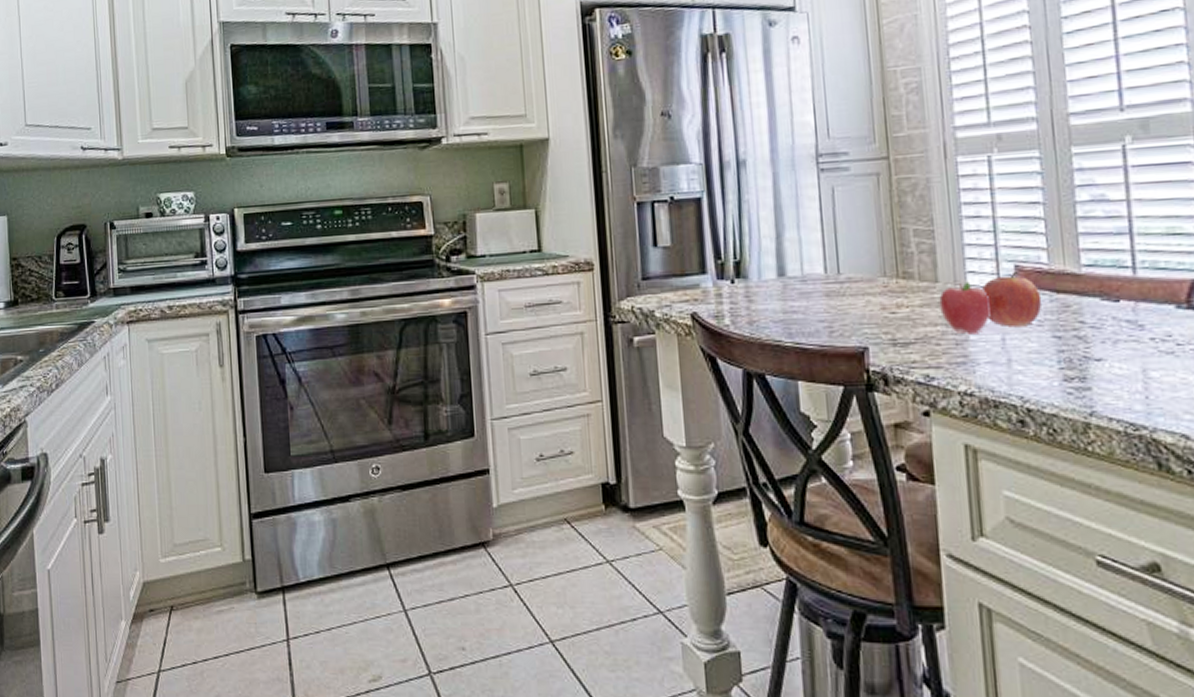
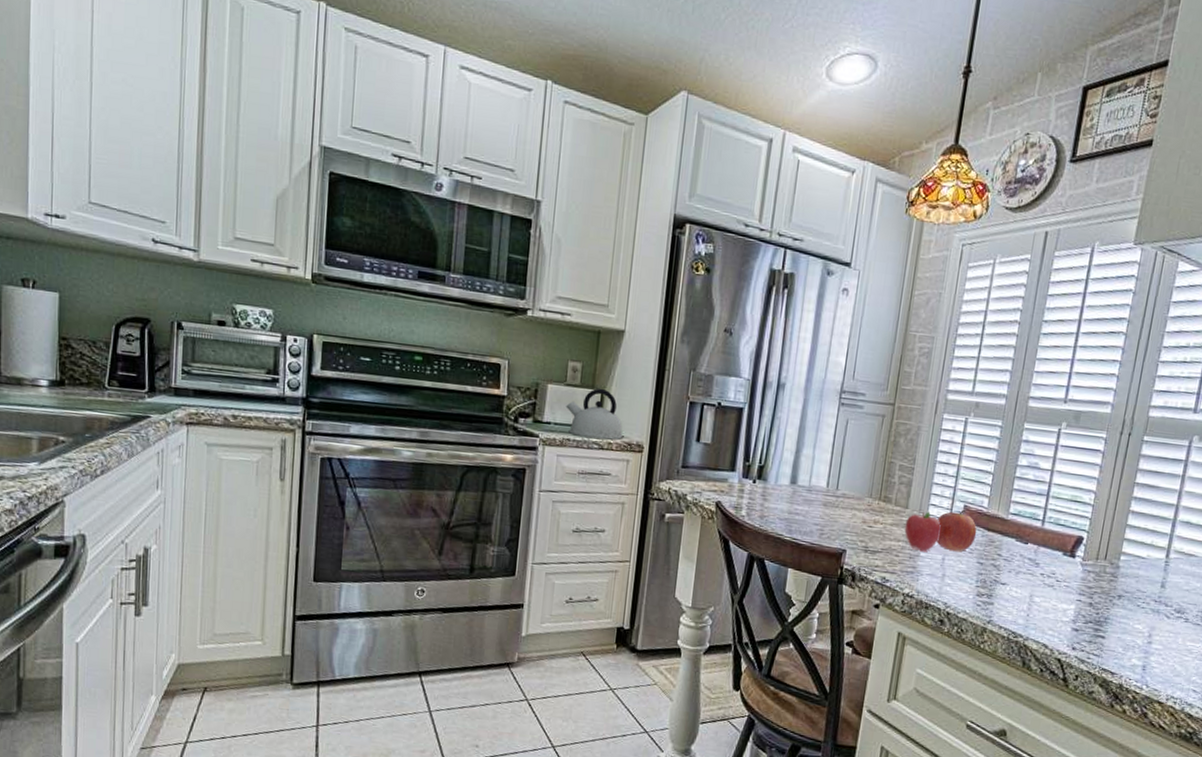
kettle: none [499,206,568,266] -> present [566,388,623,441]

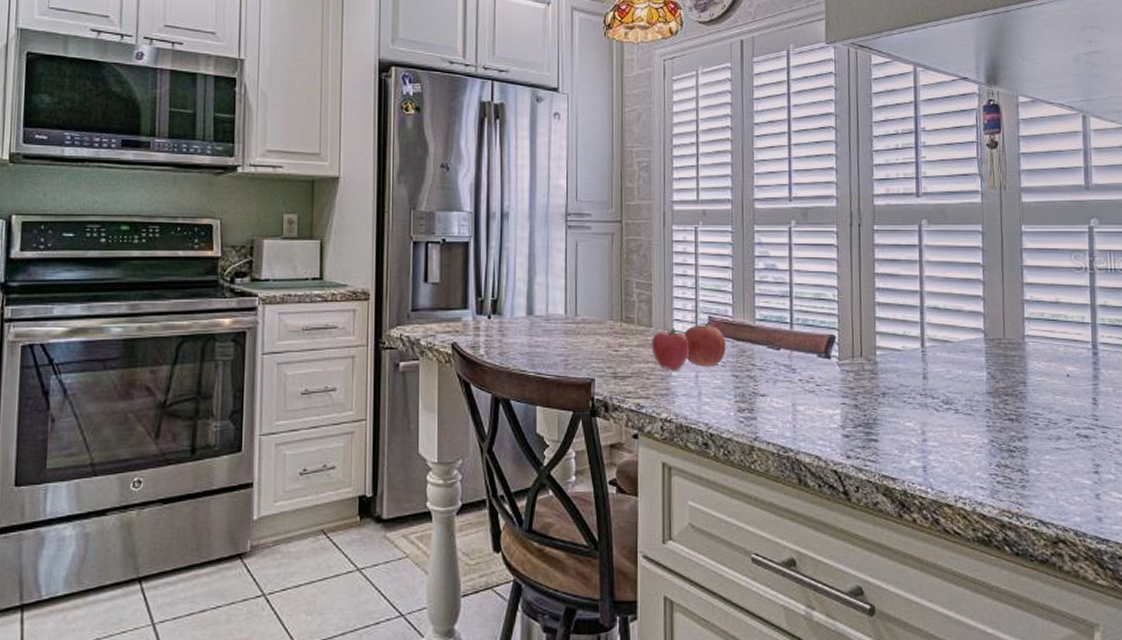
kettle: present [566,388,623,441] -> none [284,238,347,292]

